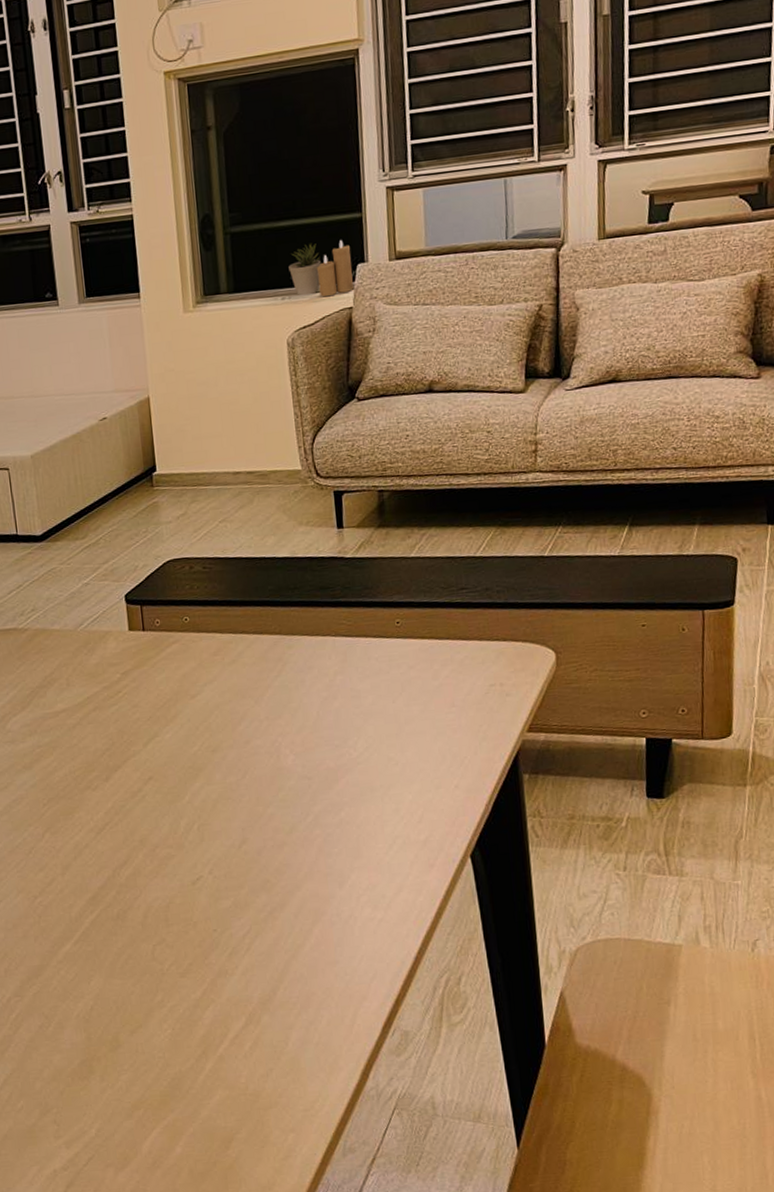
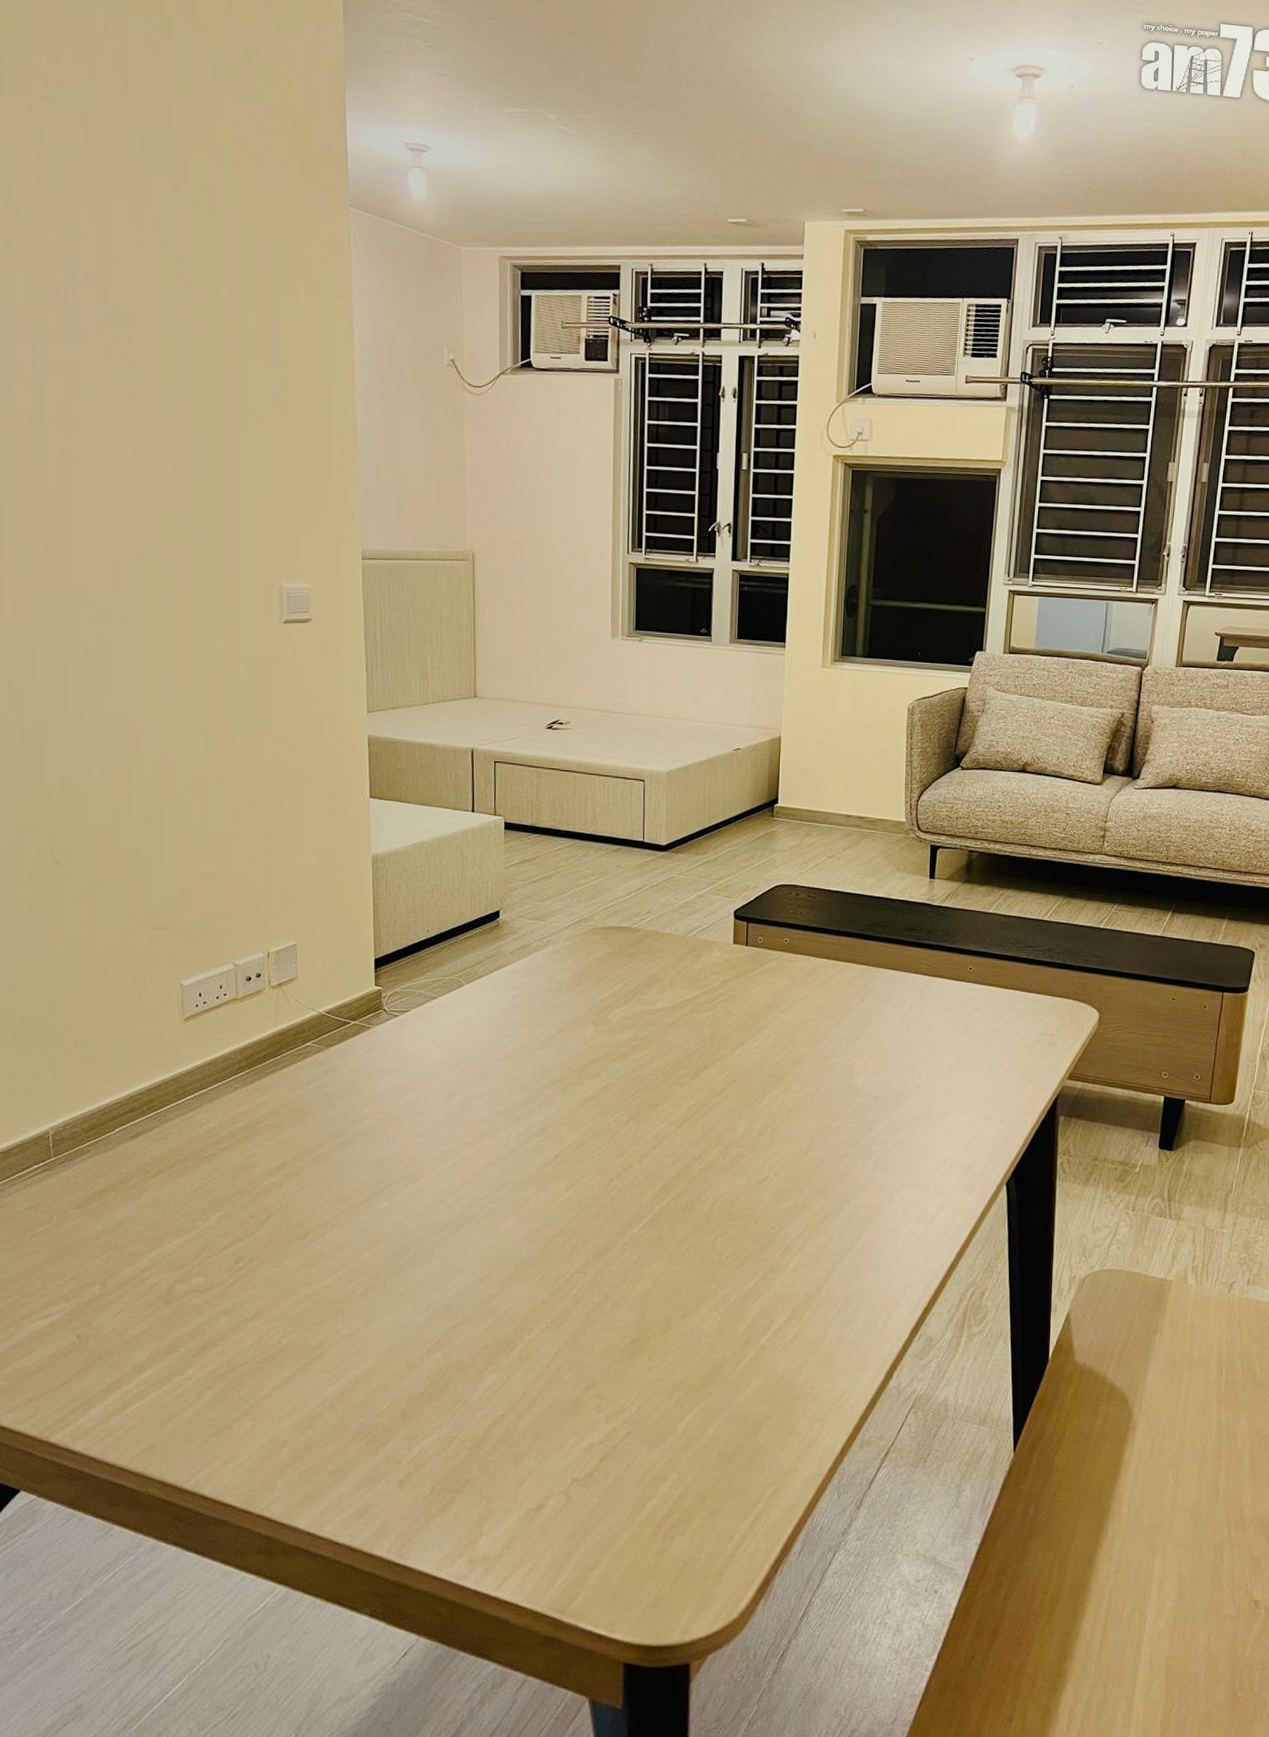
potted plant: present [288,243,321,296] -> none [918,627,946,671]
candle: present [316,240,353,297] -> none [941,629,973,675]

